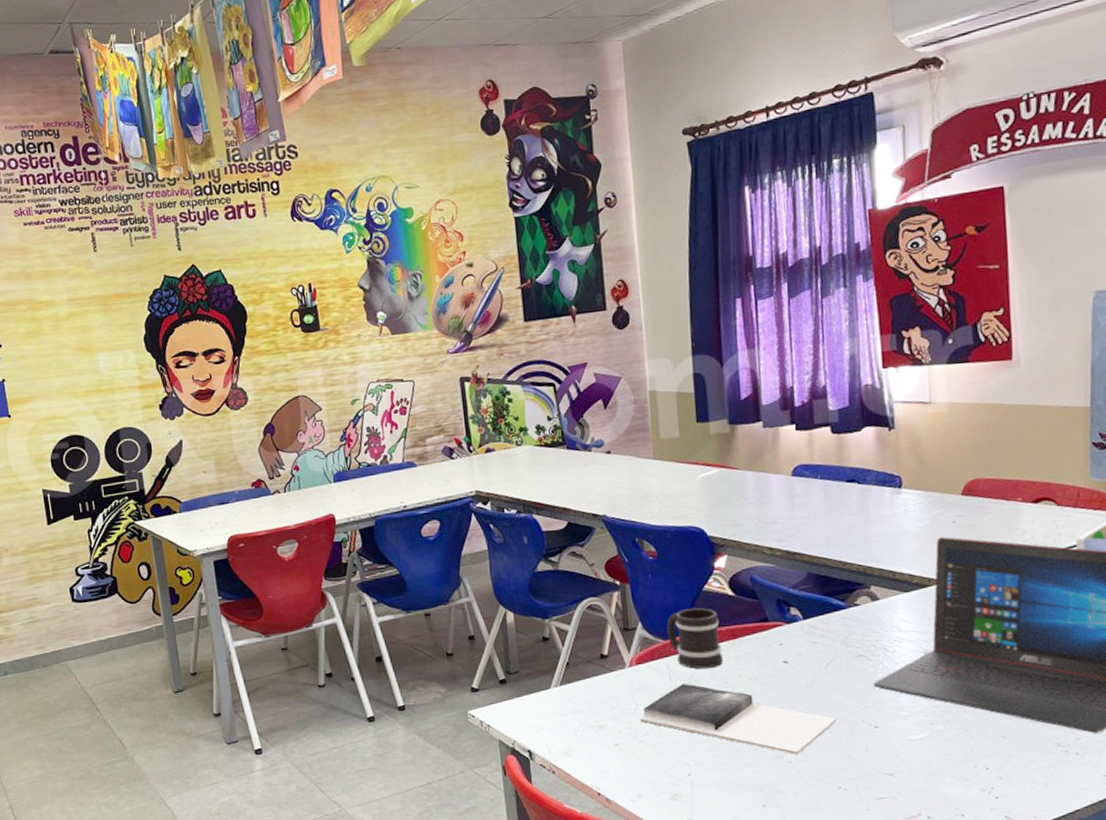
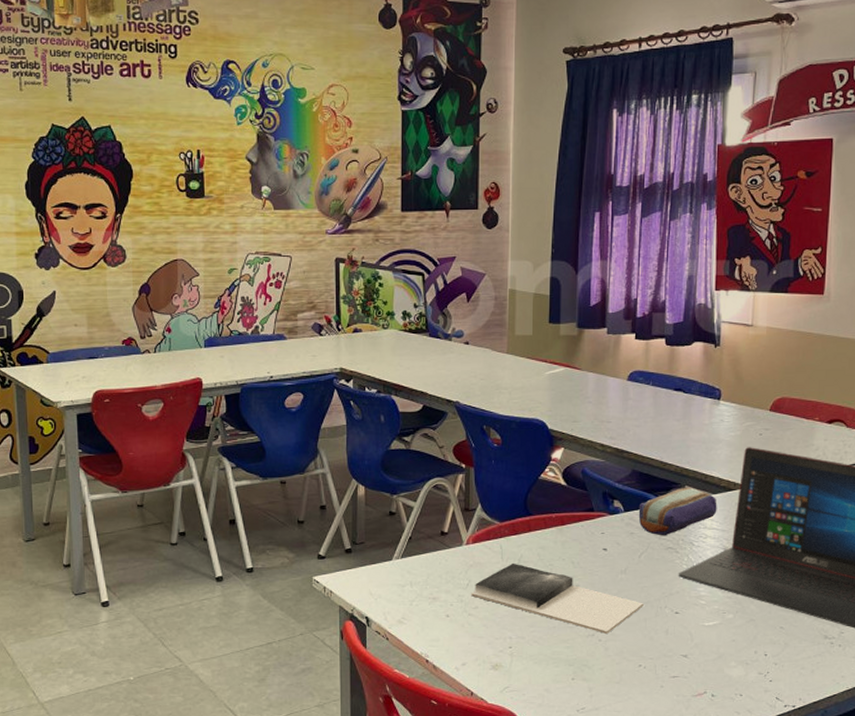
mug: present [666,608,723,669] -> none [503,495,551,551]
pencil case: none [819,587,912,643] -> present [638,487,717,536]

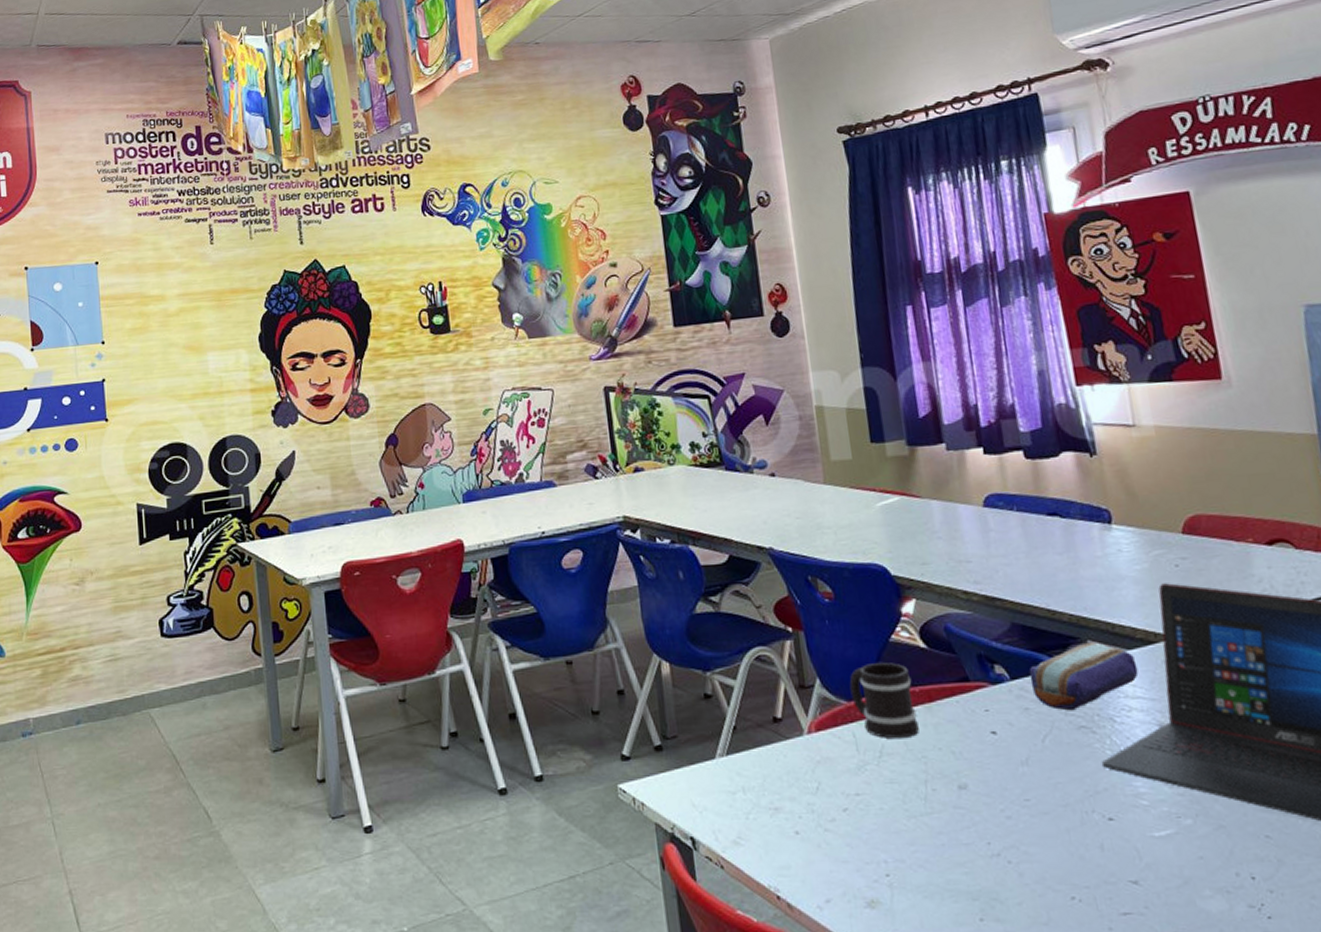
book: present [471,562,643,635] -> none [824,756,1062,854]
mug: none [503,495,551,551] -> present [849,663,919,739]

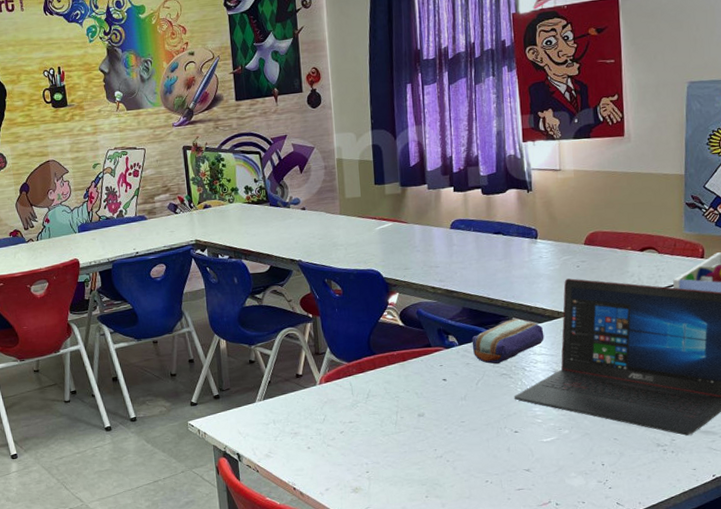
mug: present [849,663,919,739] -> none [349,336,395,386]

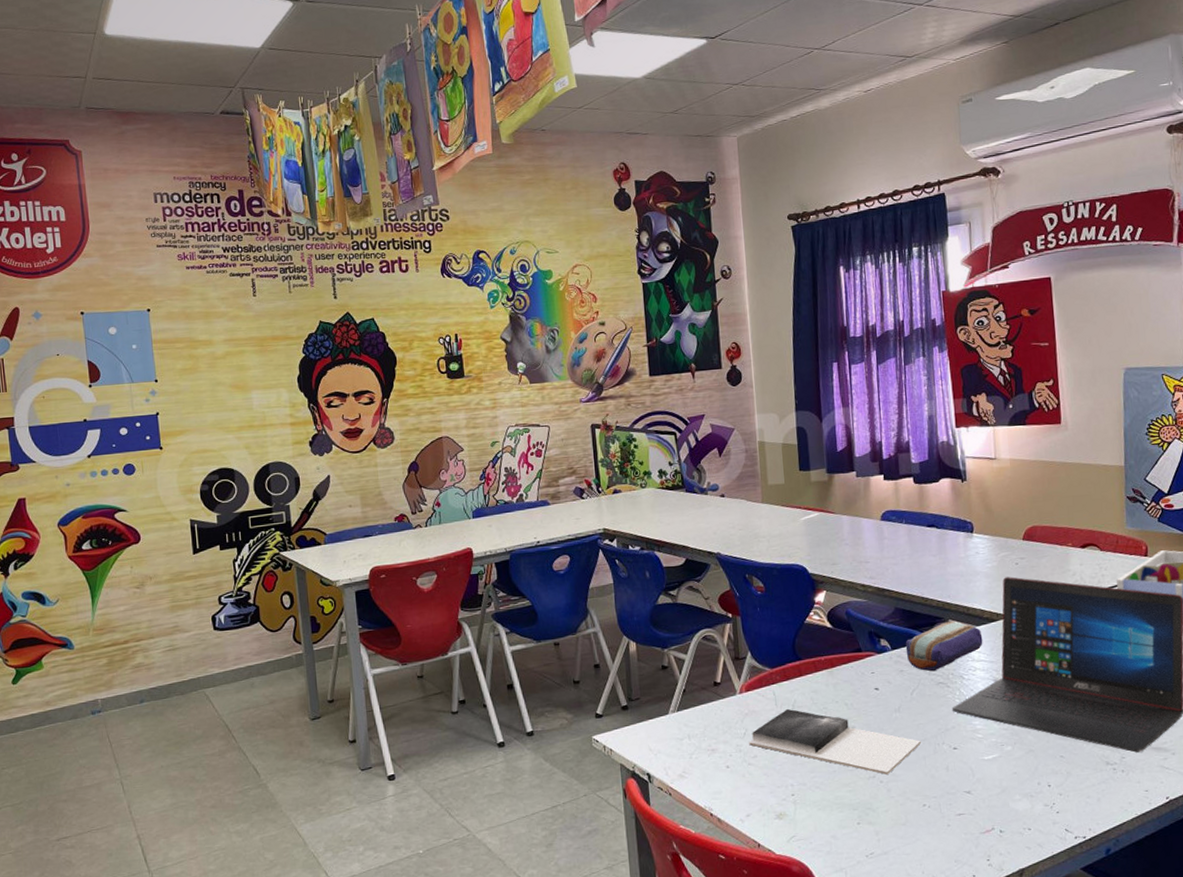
book: none [328,397,485,456] -> present [749,708,921,776]

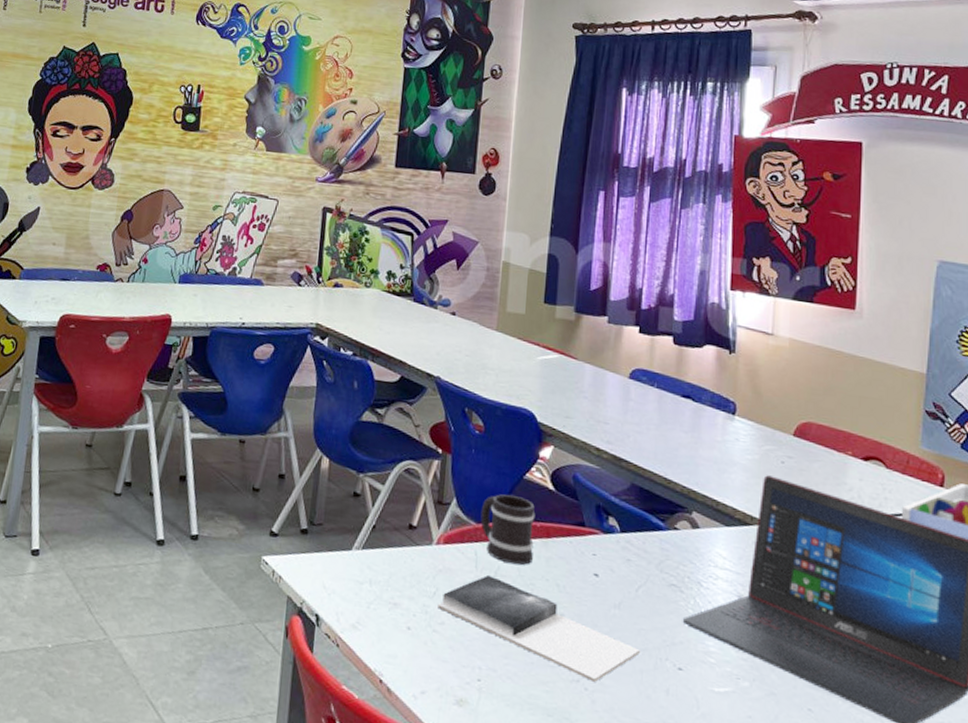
mug: none [773,639,822,696] -> present [480,494,536,565]
pencil case: present [905,620,983,672] -> none [637,513,731,570]

